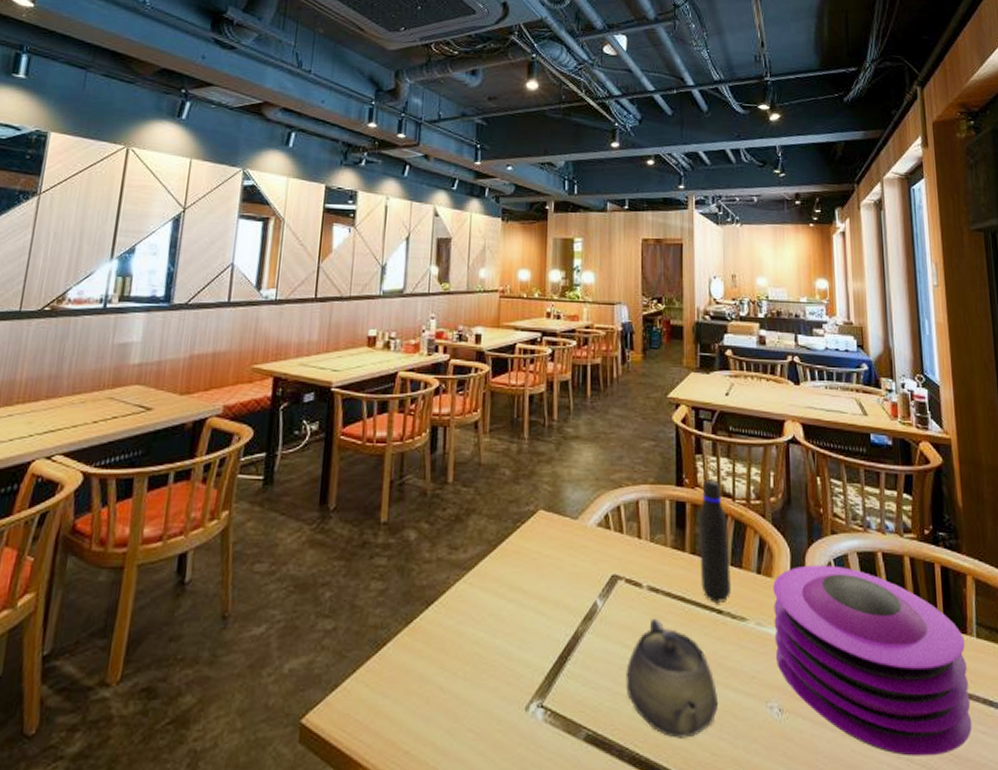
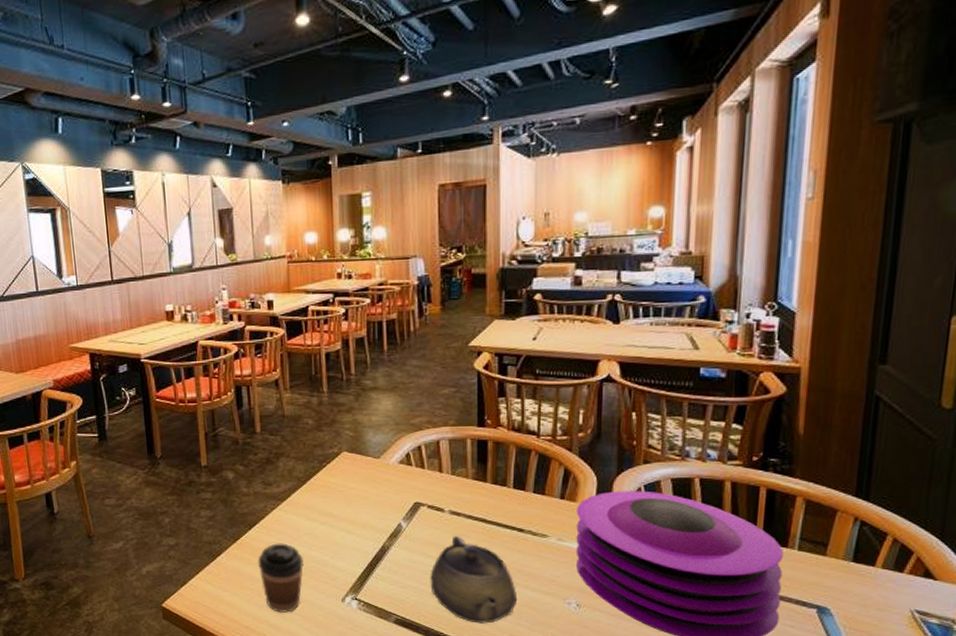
coffee cup: none [430,627,485,729] -> present [257,543,303,613]
water bottle: present [699,479,732,604] -> none [501,419,534,524]

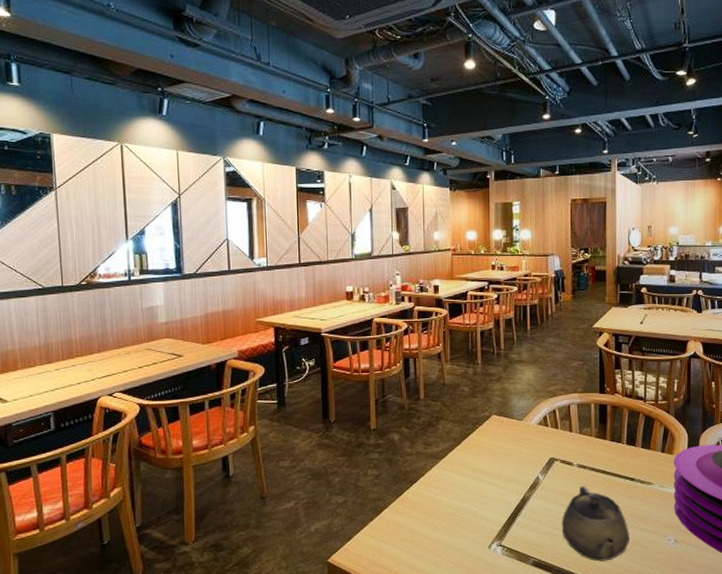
coffee cup: present [257,543,303,613] -> none [417,497,457,561]

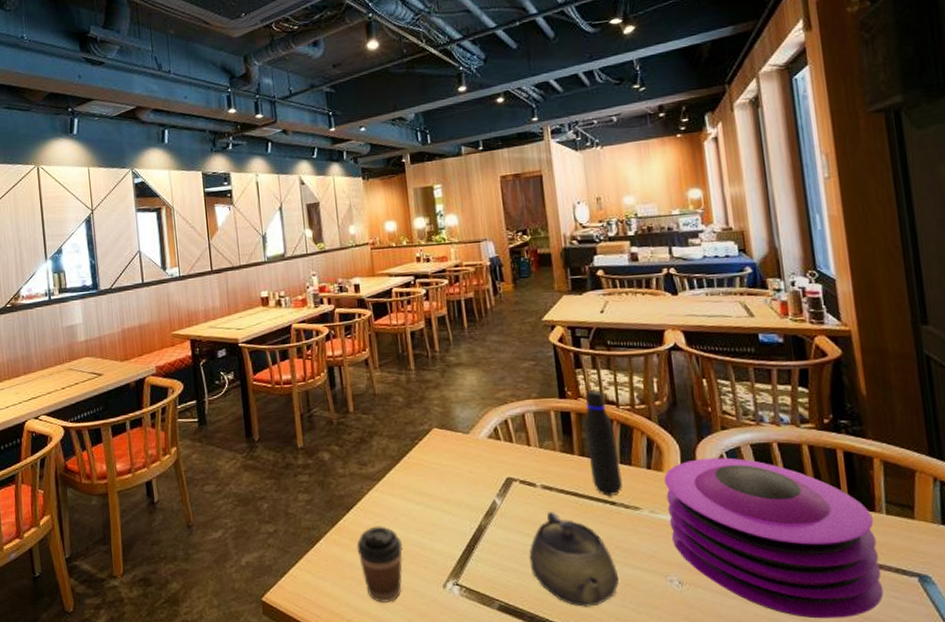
coffee cup: none [417,497,457,561] -> present [356,526,403,603]
water bottle: none [617,387,642,474] -> present [584,390,623,497]

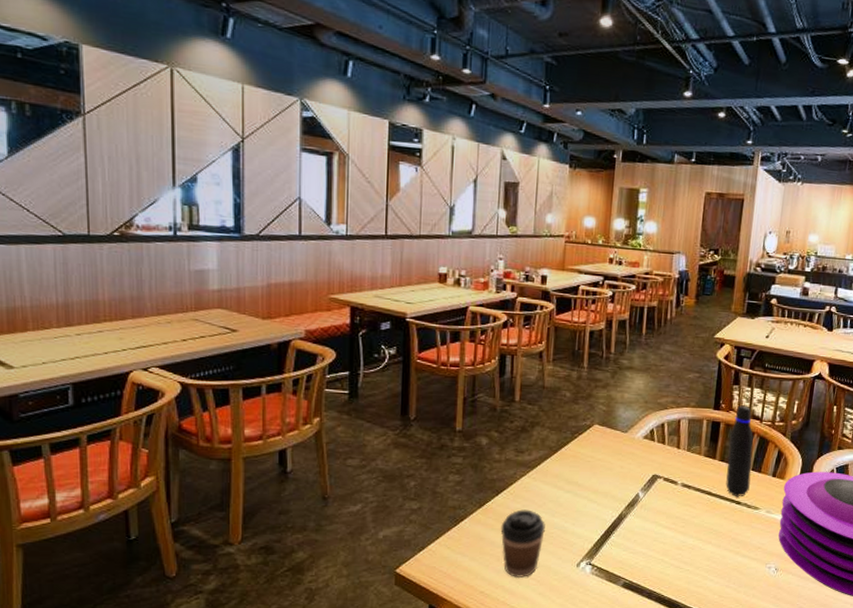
teapot: present [528,512,620,607] -> none [657,507,729,586]

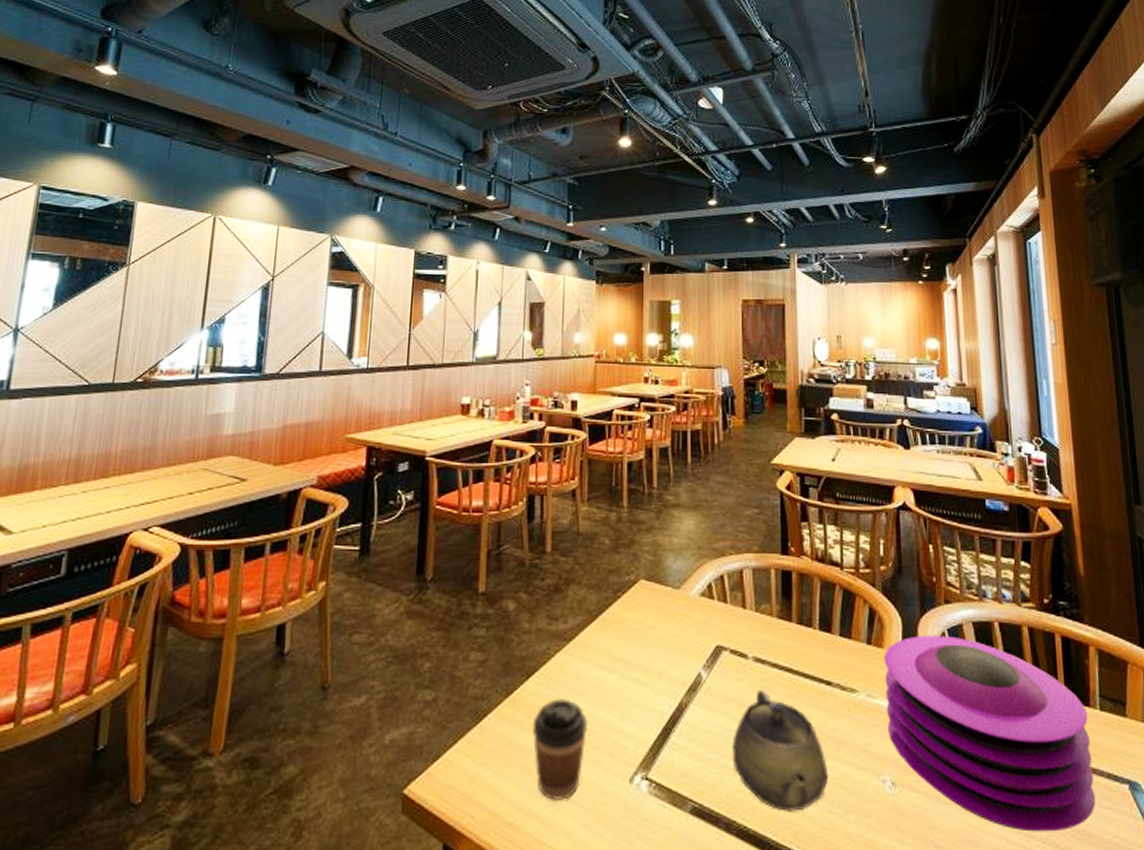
teapot: none [657,507,729,586] -> present [732,690,829,812]
water bottle: present [726,405,754,497] -> none [806,548,841,675]

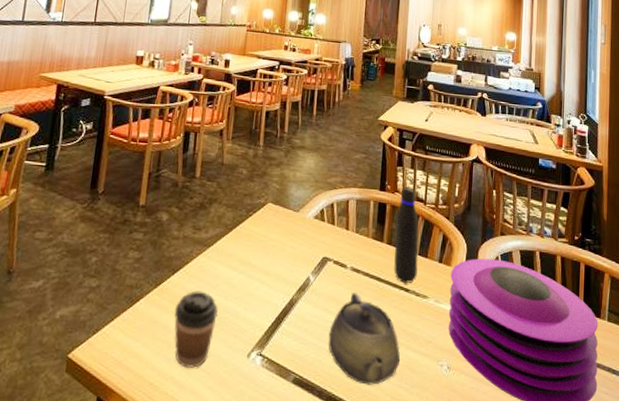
water bottle: none [806,548,841,675] -> present [394,187,419,284]

